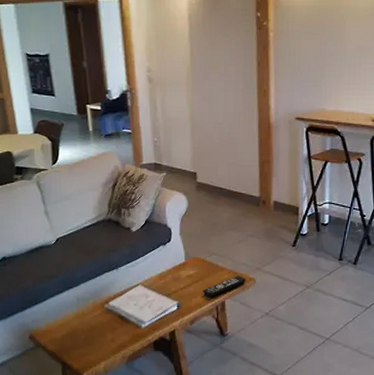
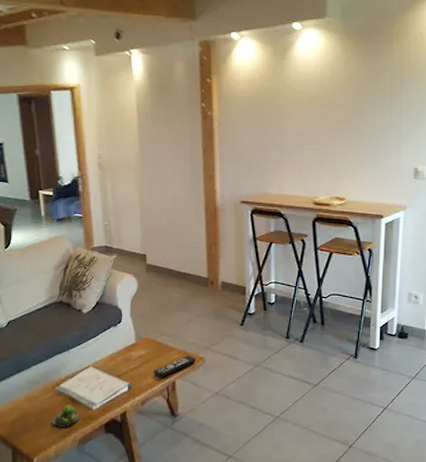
succulent plant: none [100,322,129,344] -> present [51,405,80,427]

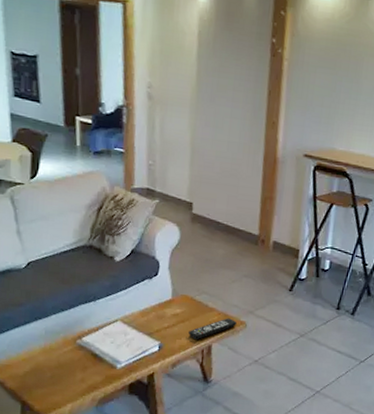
succulent plant: present [51,405,80,427] -> none [68,360,102,385]

